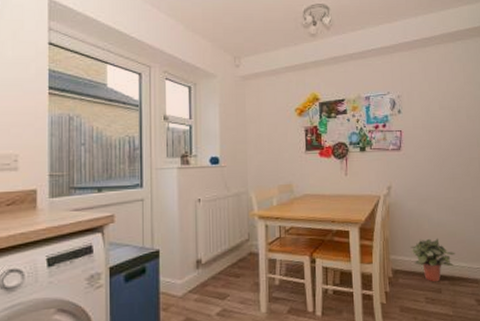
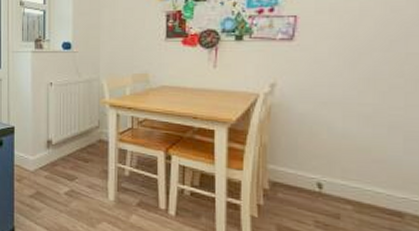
potted plant: present [410,238,455,282] -> none [298,150,367,206]

